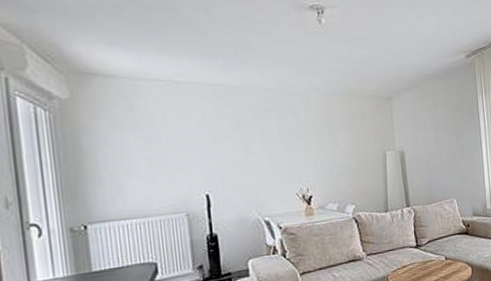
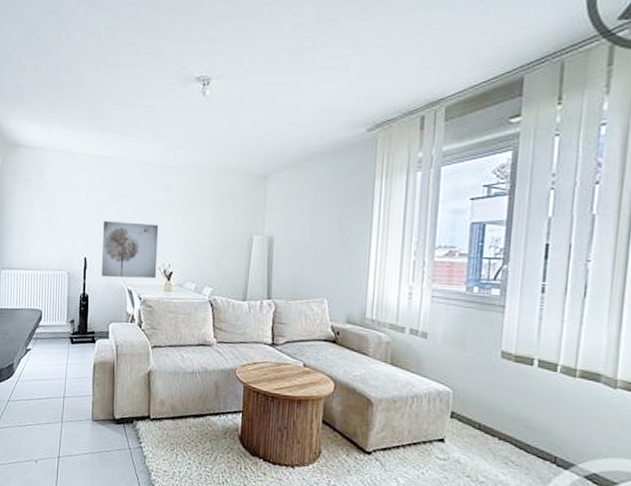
wall art: none [225,151,296,213] -> present [101,221,159,279]

